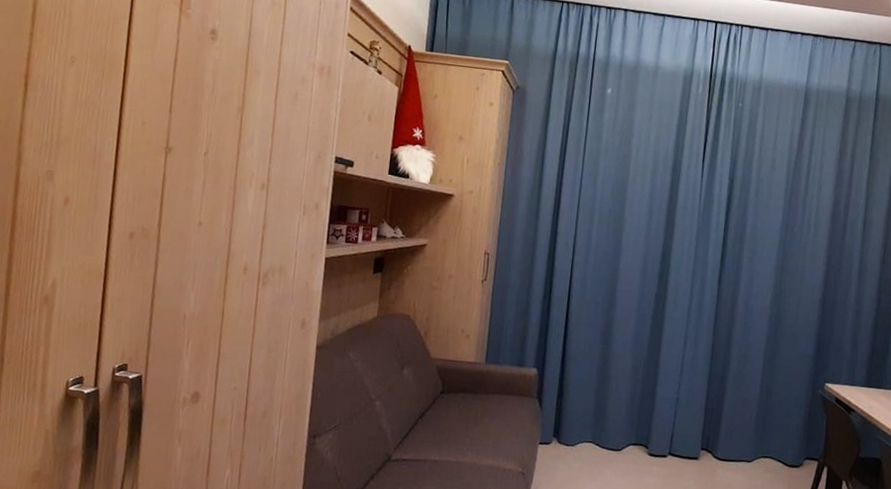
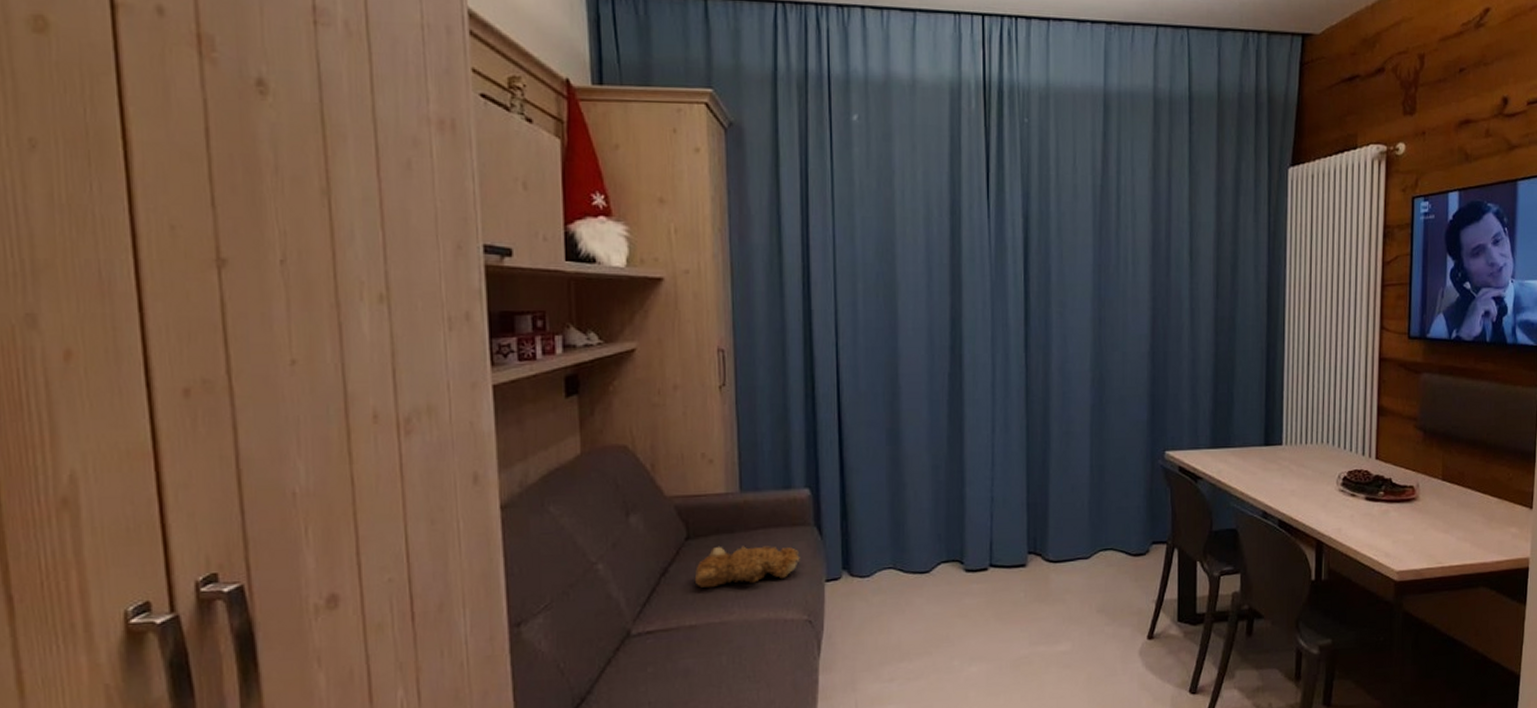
teddy bear: none [442,402,523,436] -> present [694,546,800,588]

